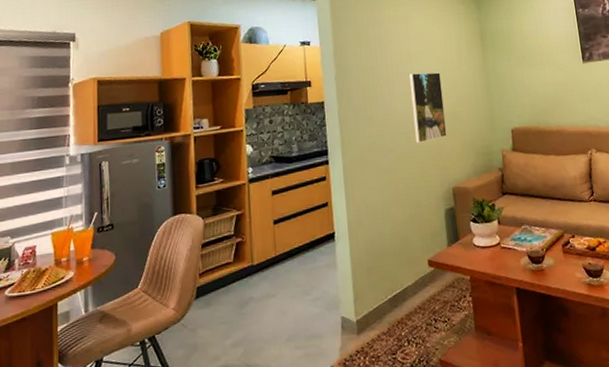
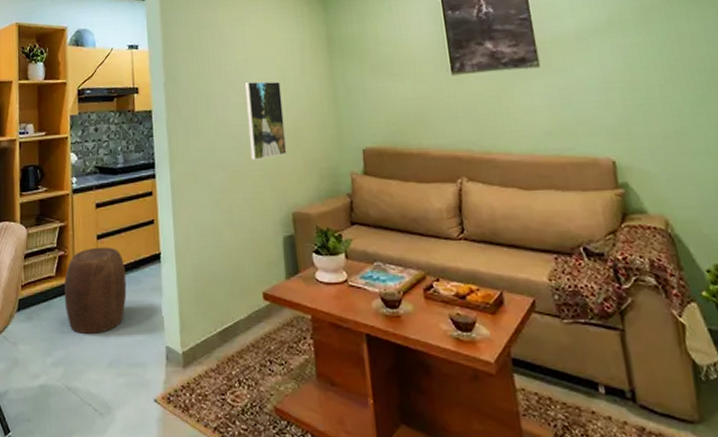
stool: none [242,230,304,314] -> present [64,247,127,335]

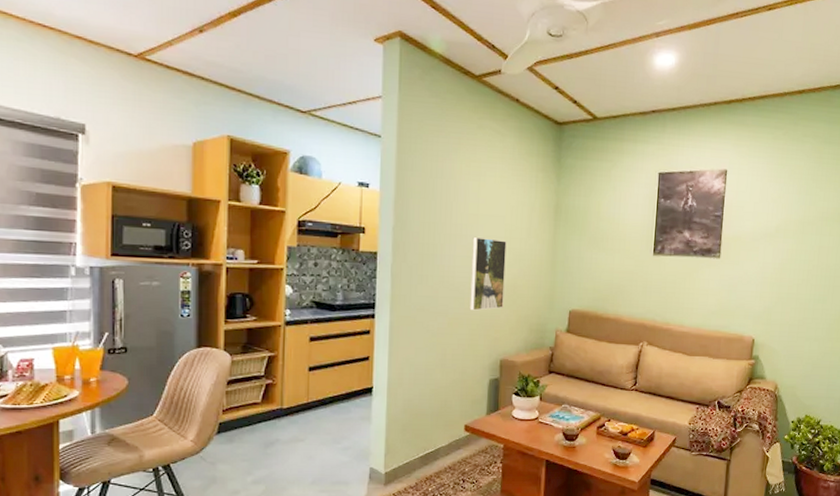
stool: present [64,247,127,335] -> none [269,378,336,457]

